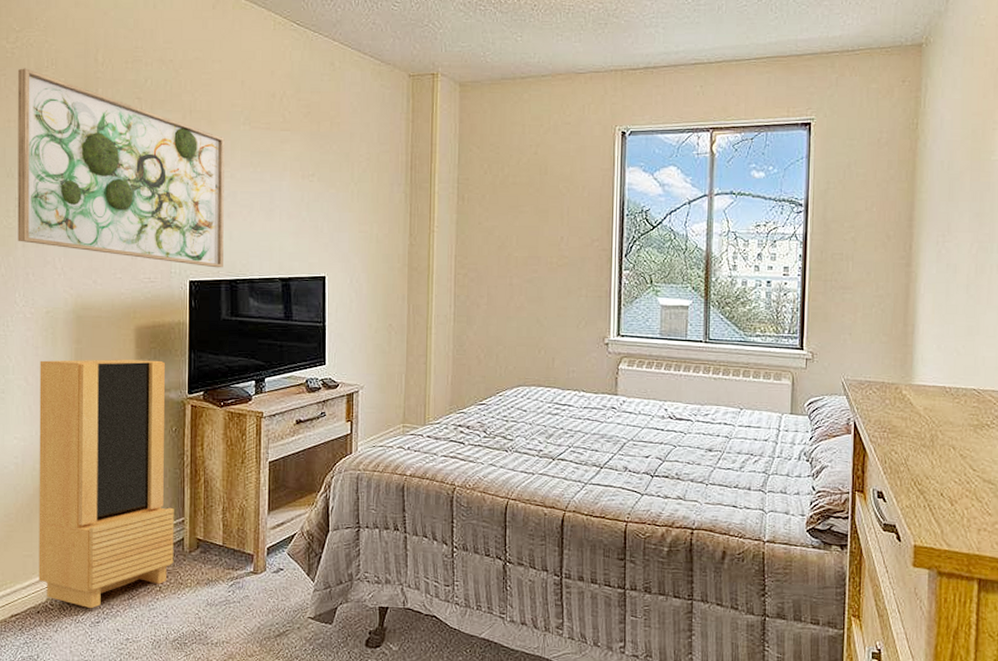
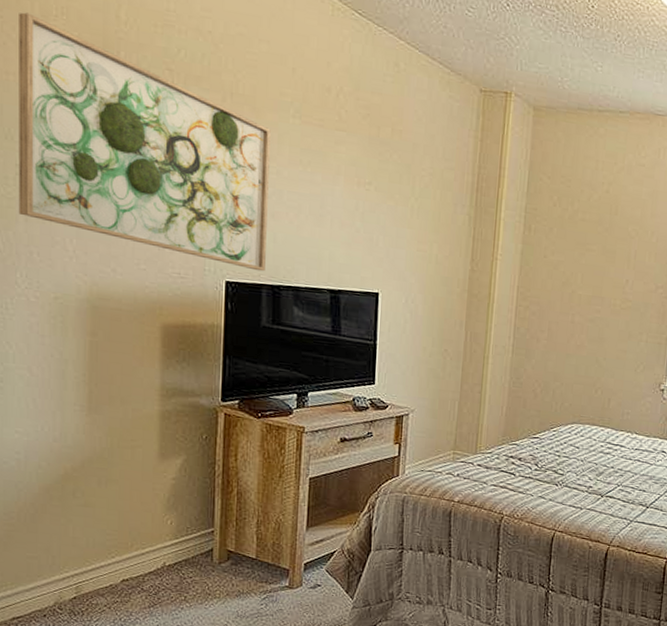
storage cabinet: present [38,359,174,608] -> none [45,350,203,614]

